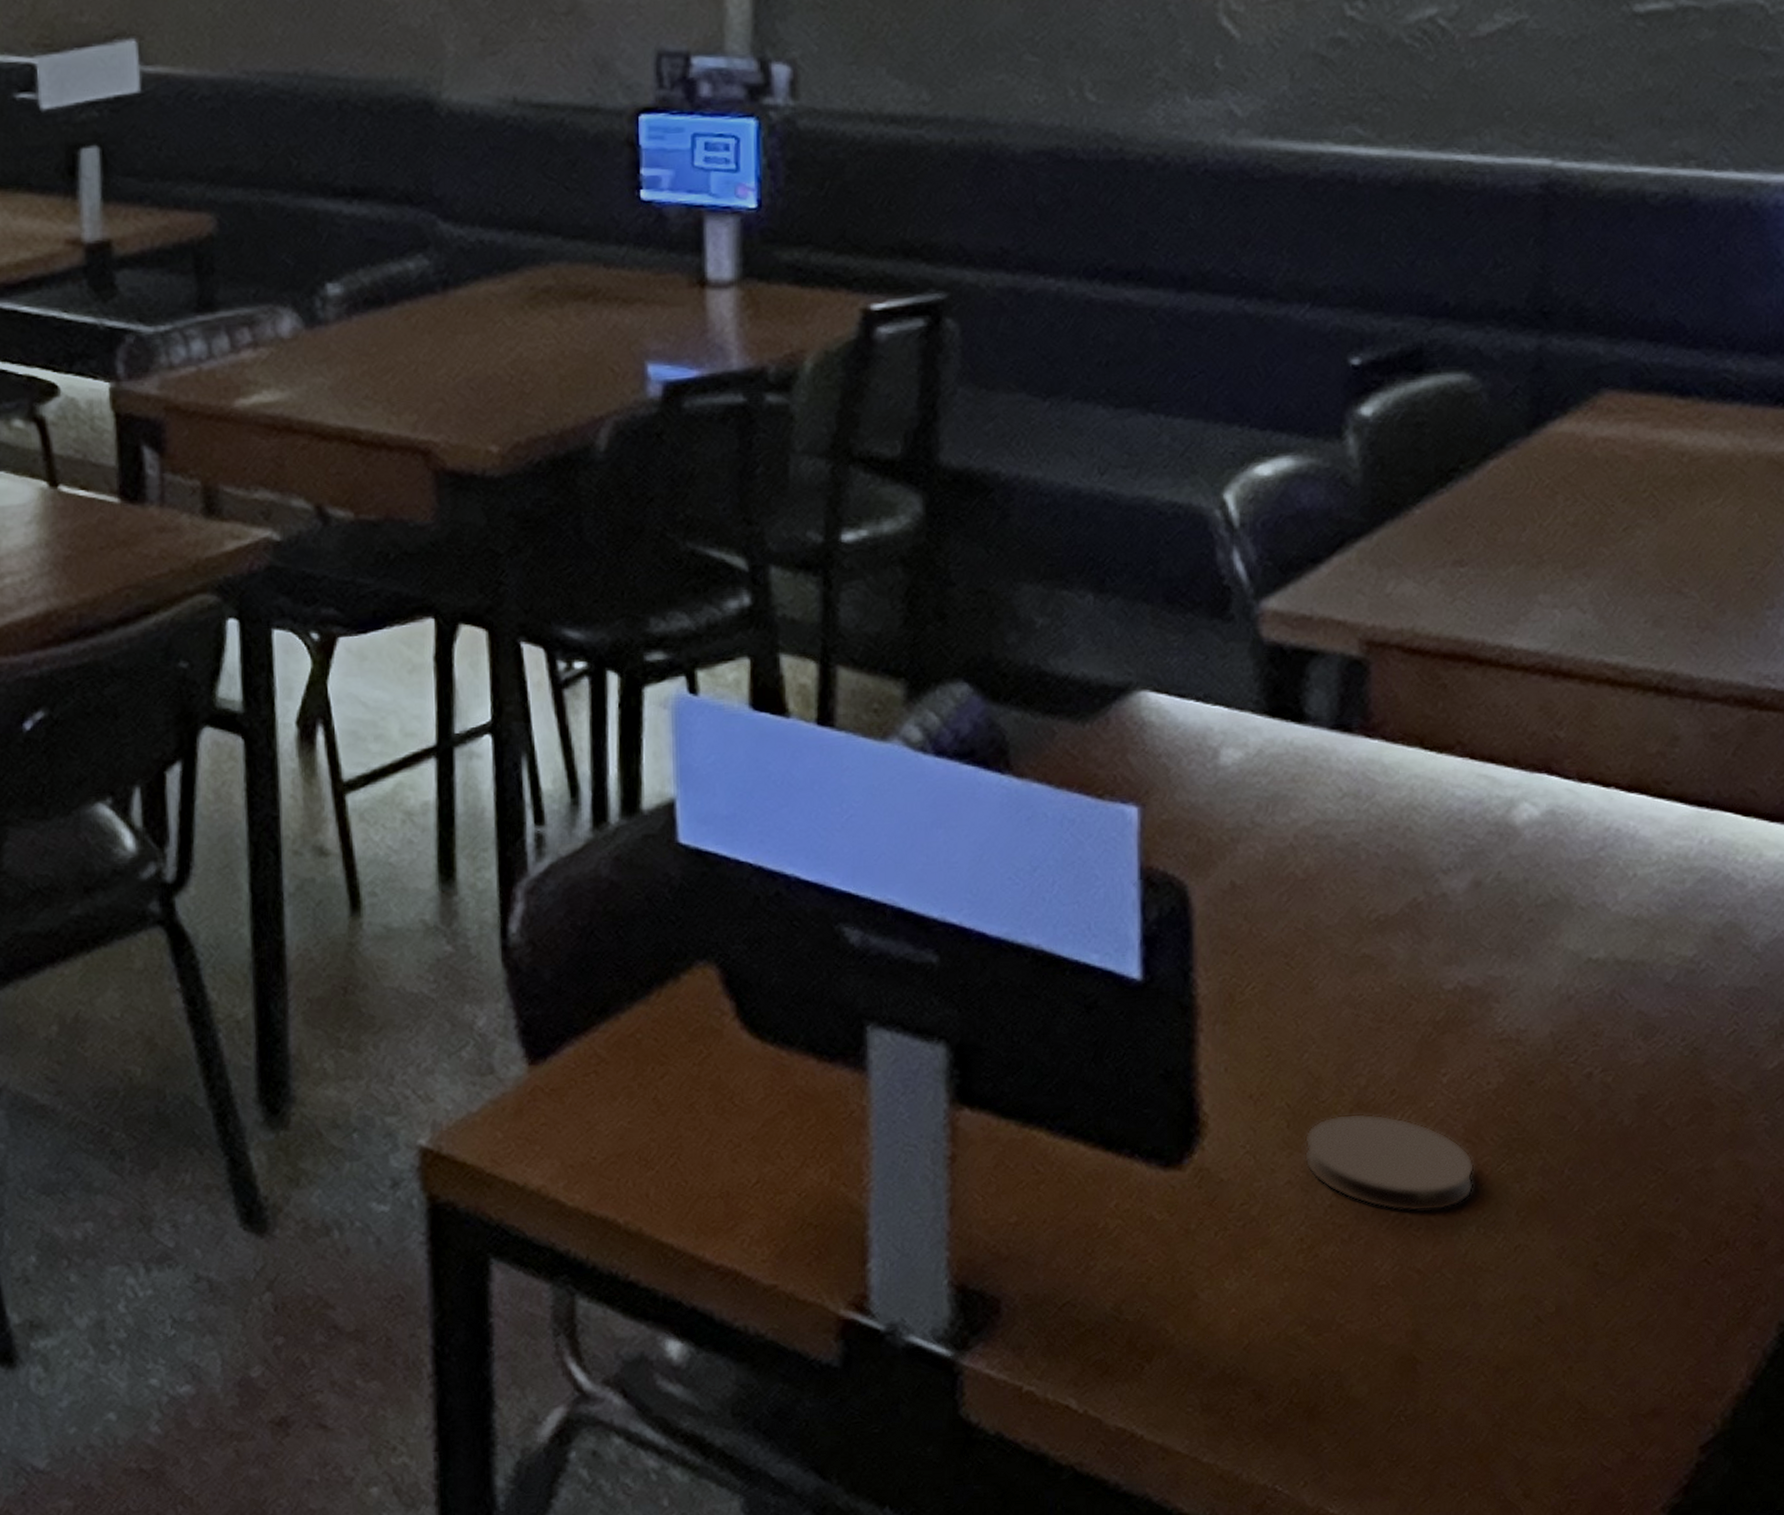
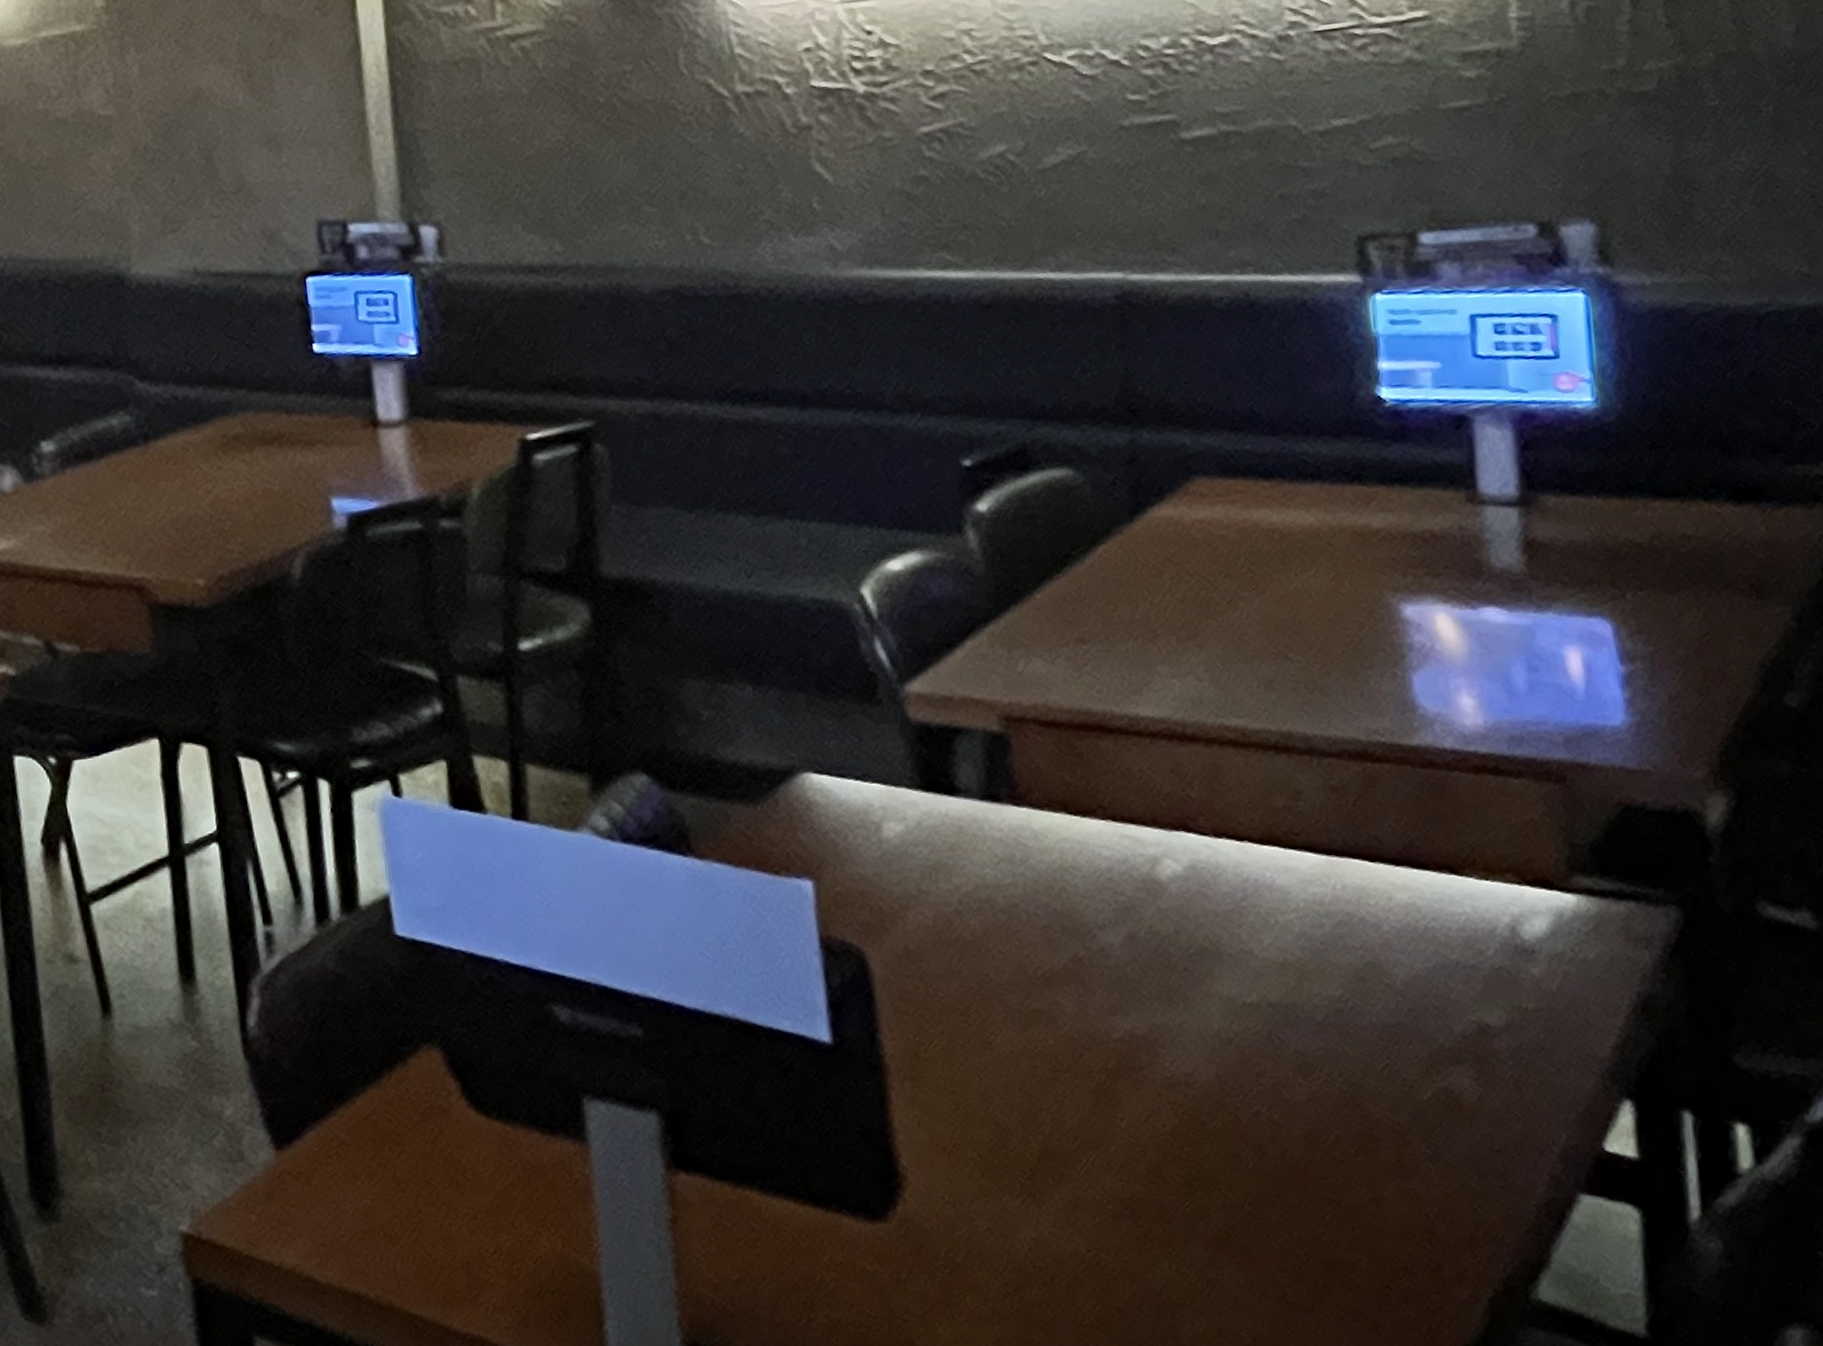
coaster: present [1304,1113,1475,1212] -> none [998,1159,1162,1253]

